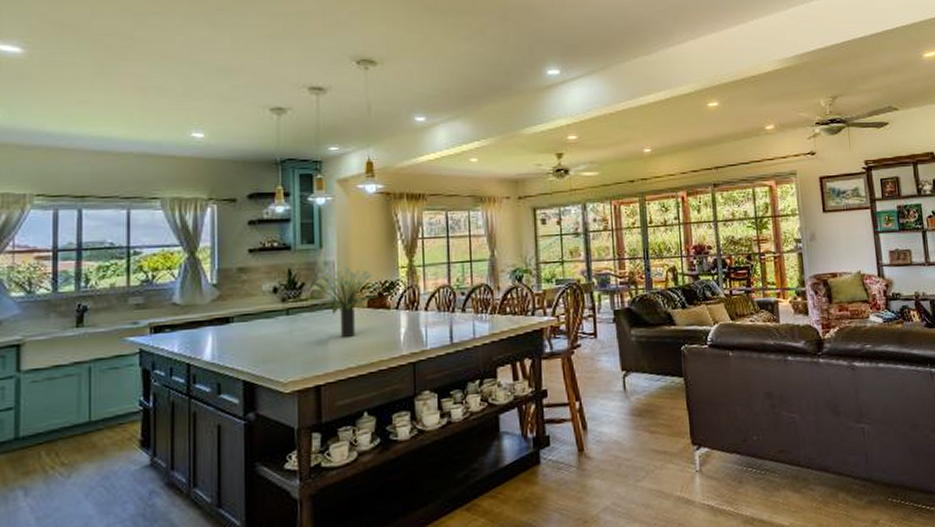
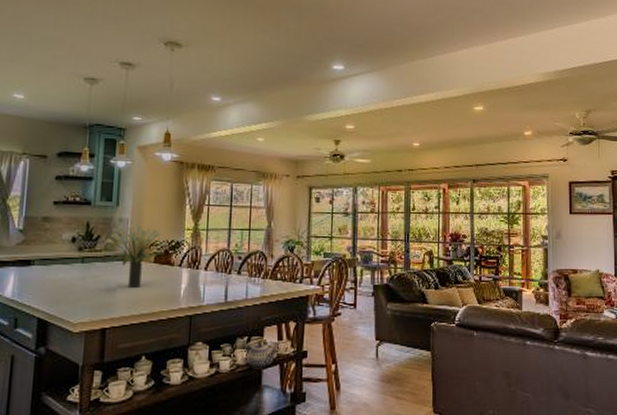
teapot: none [474,384,513,415] -> present [242,342,277,369]

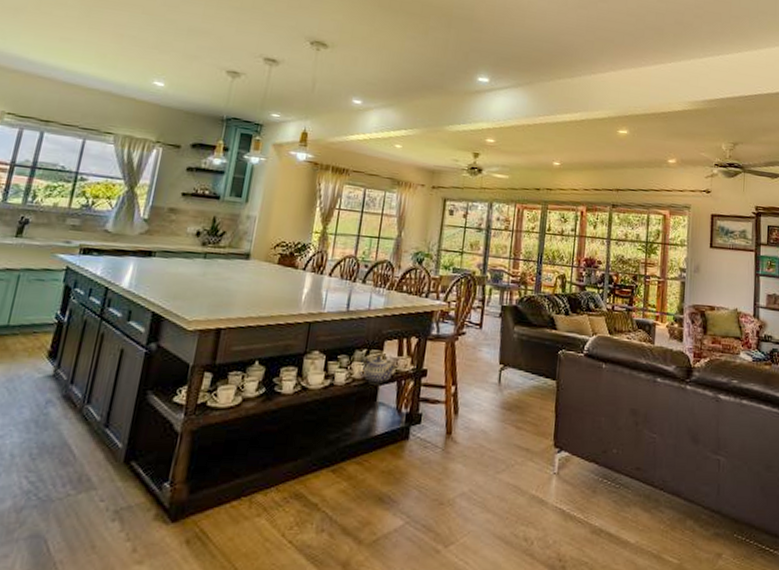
flower arrangement: present [105,225,167,287] -> none [229,223,293,289]

